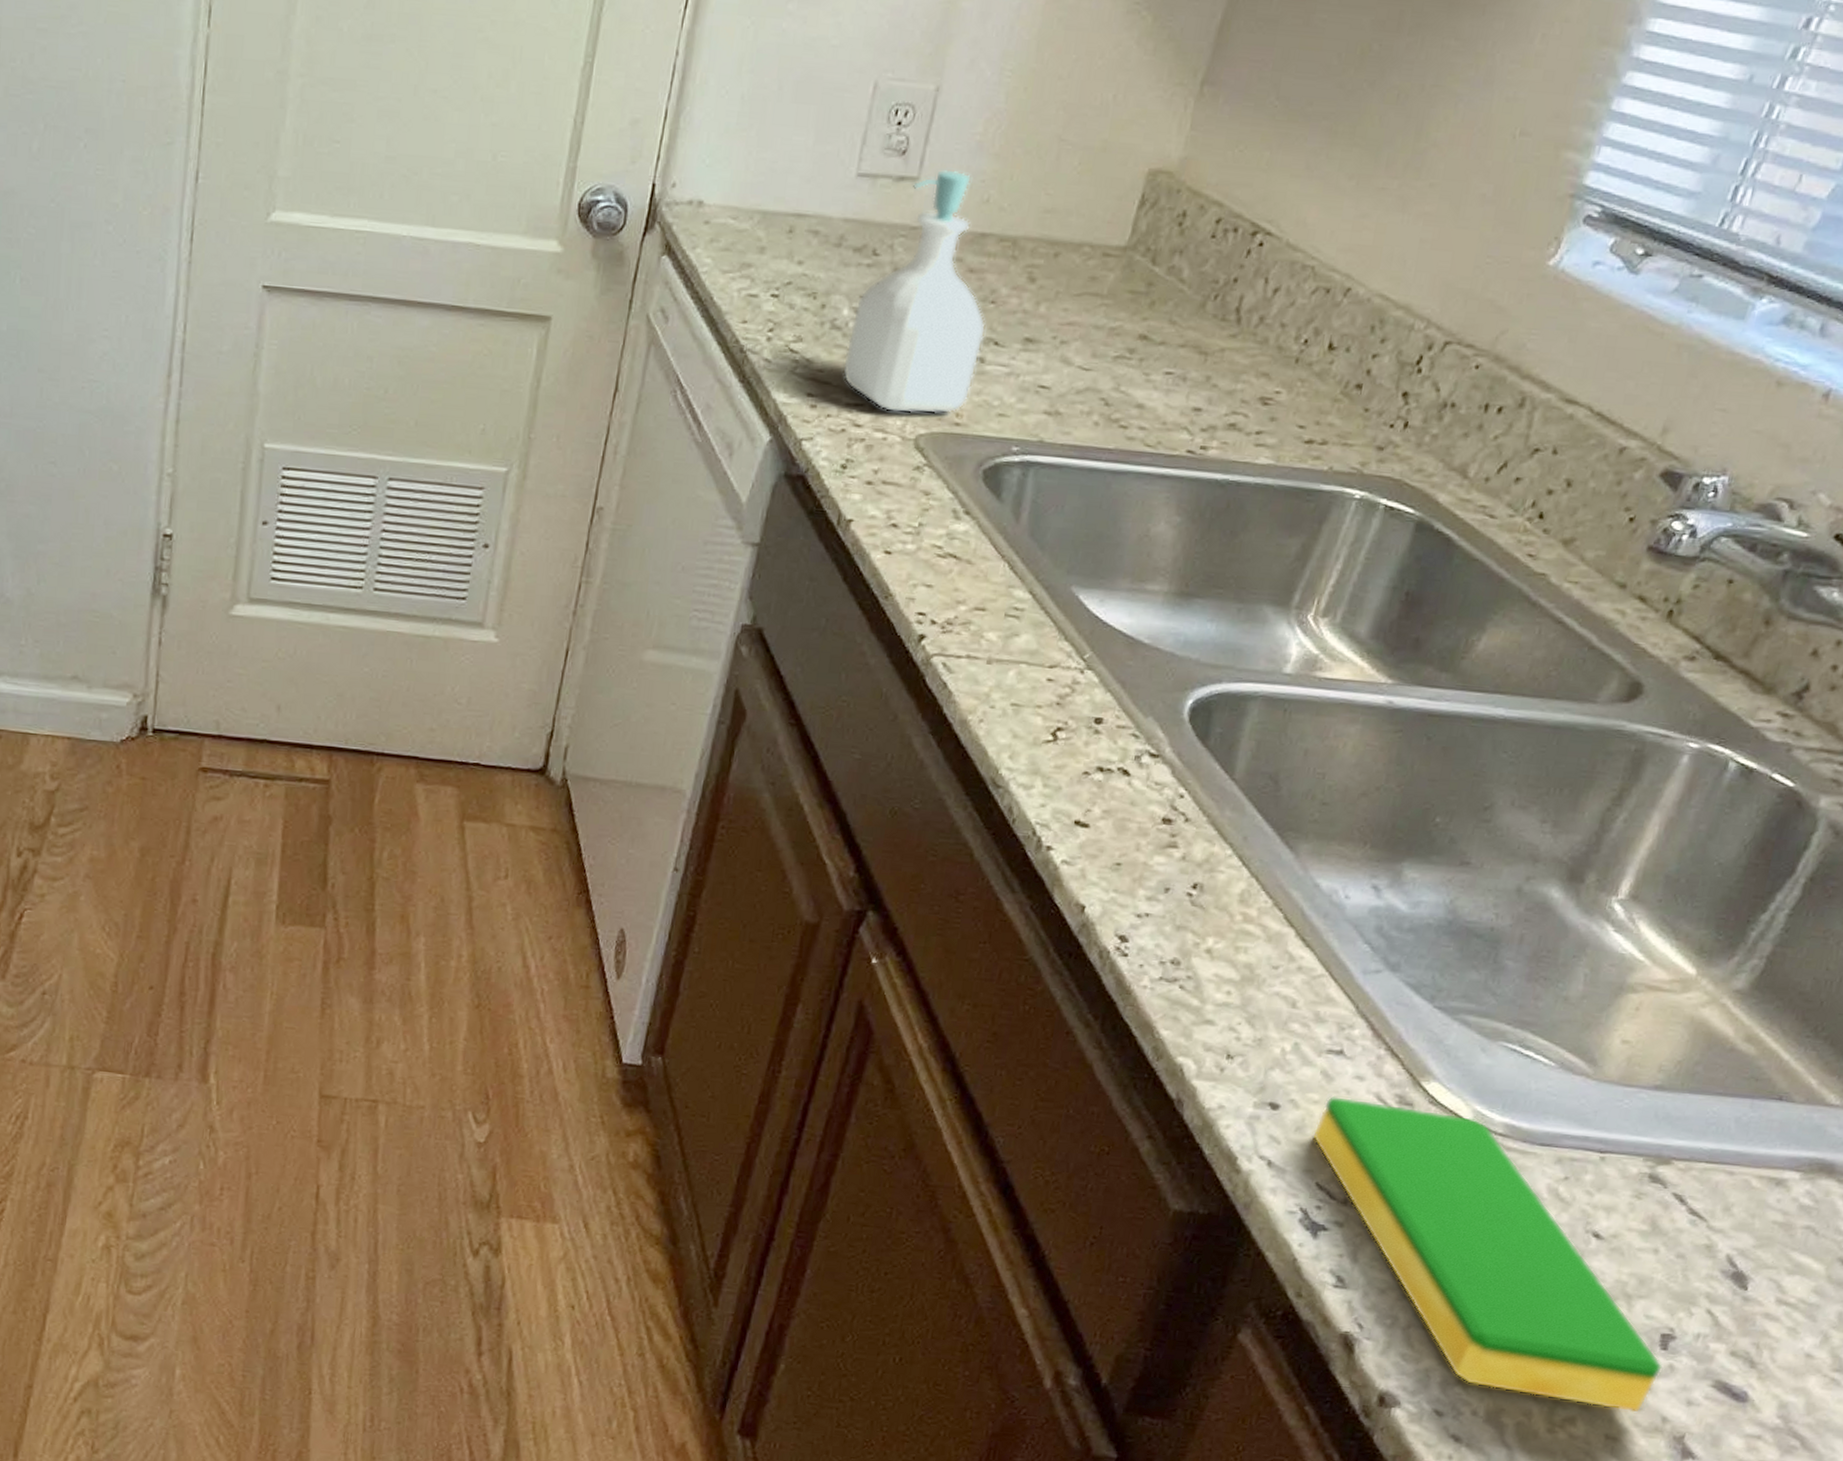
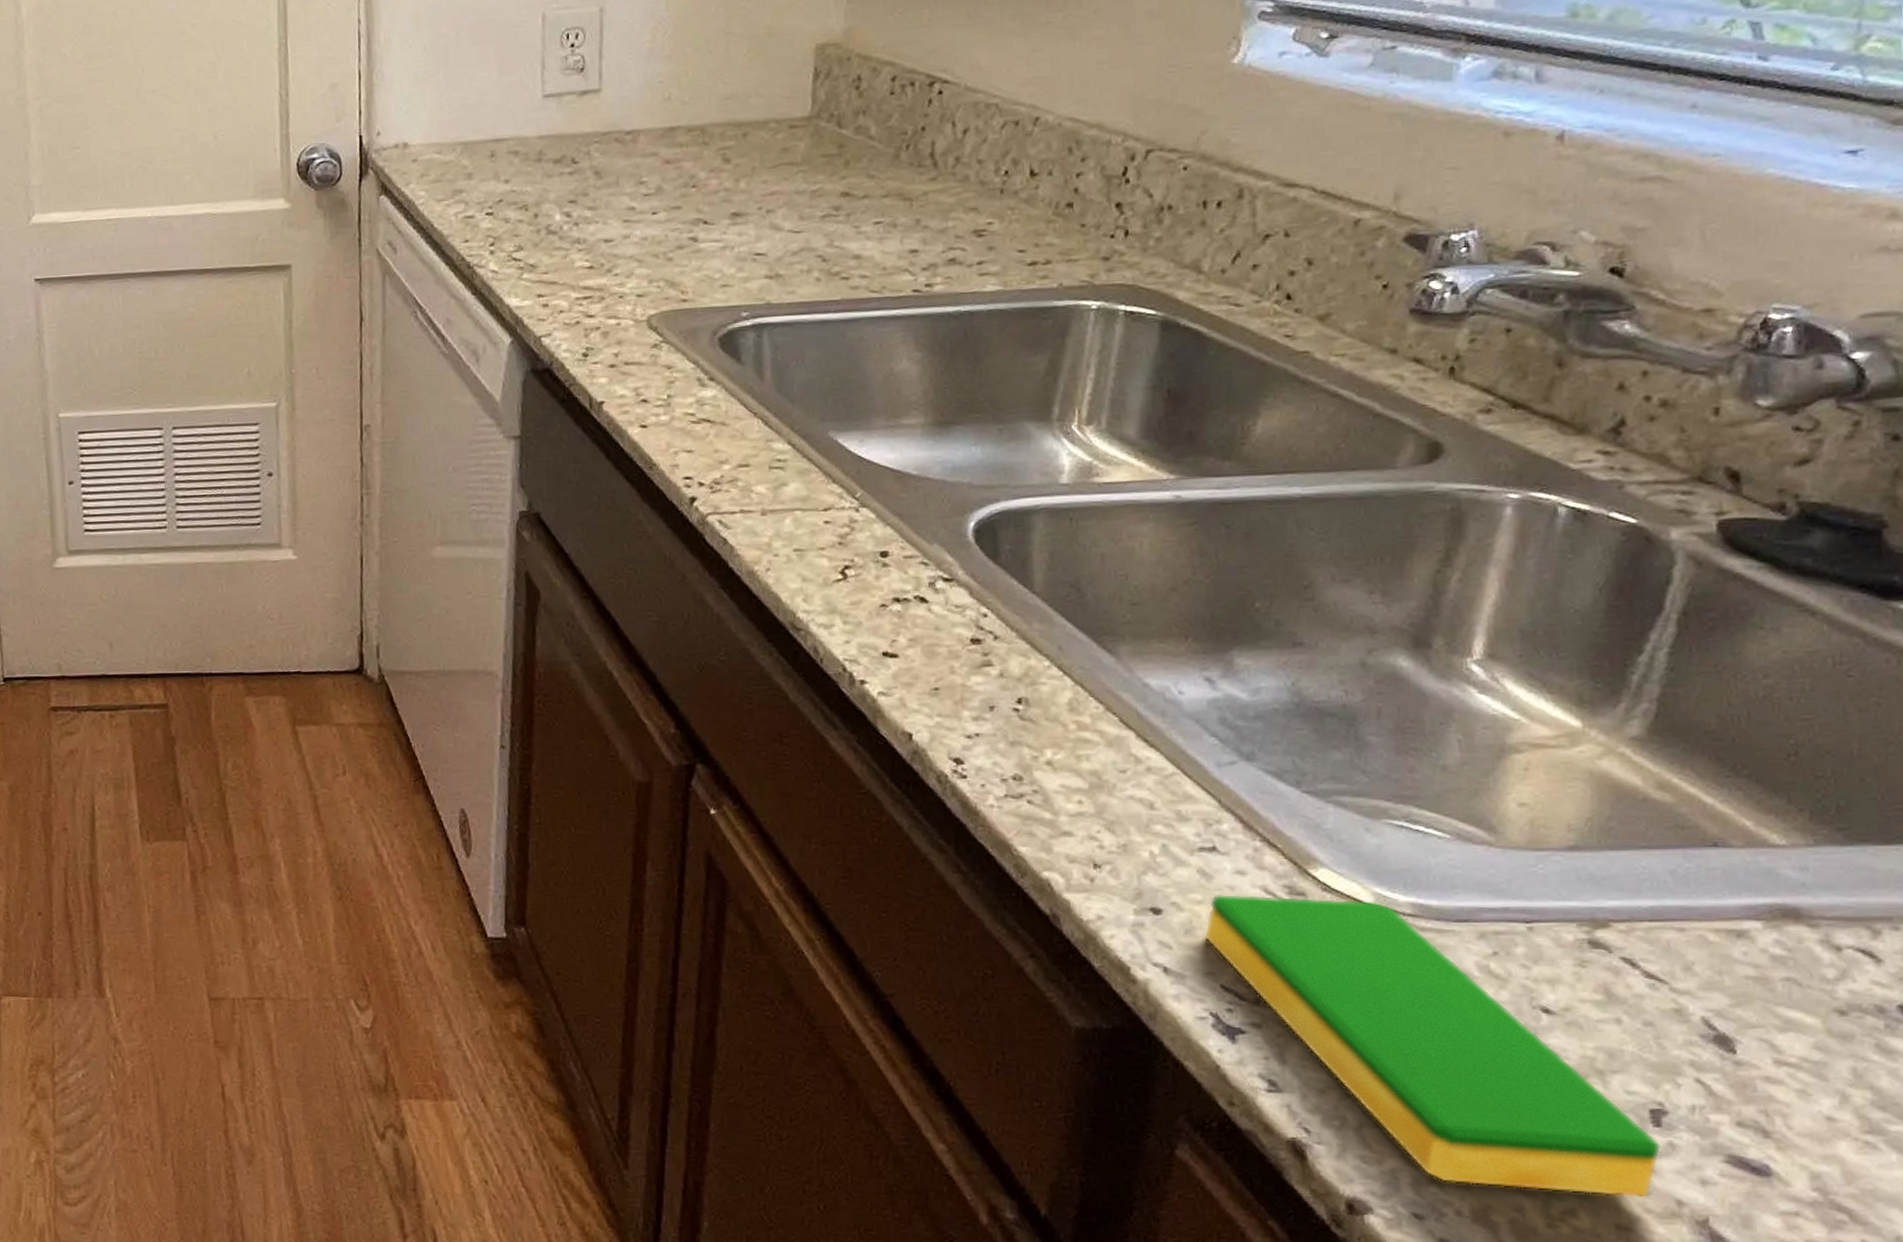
soap bottle: present [842,169,986,414] -> none [564,76,693,300]

